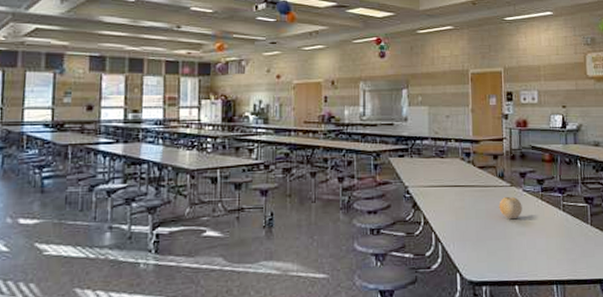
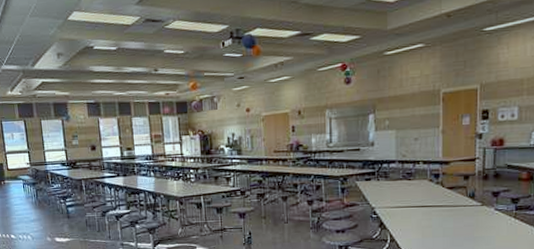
fruit: present [499,196,522,220] -> none [468,215,493,237]

